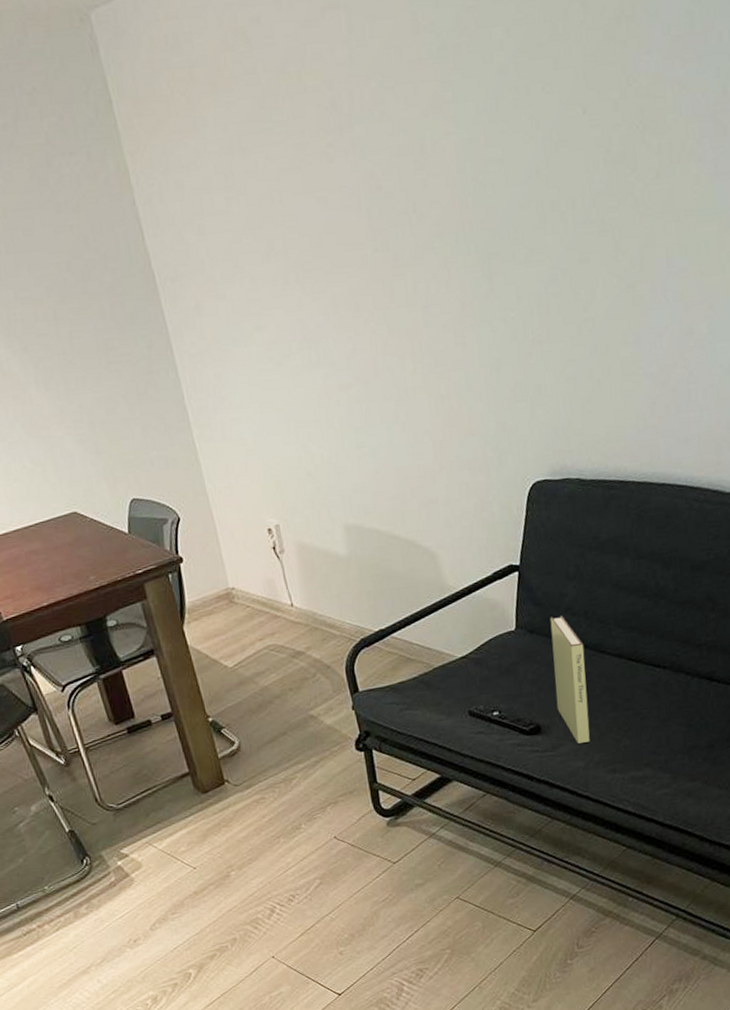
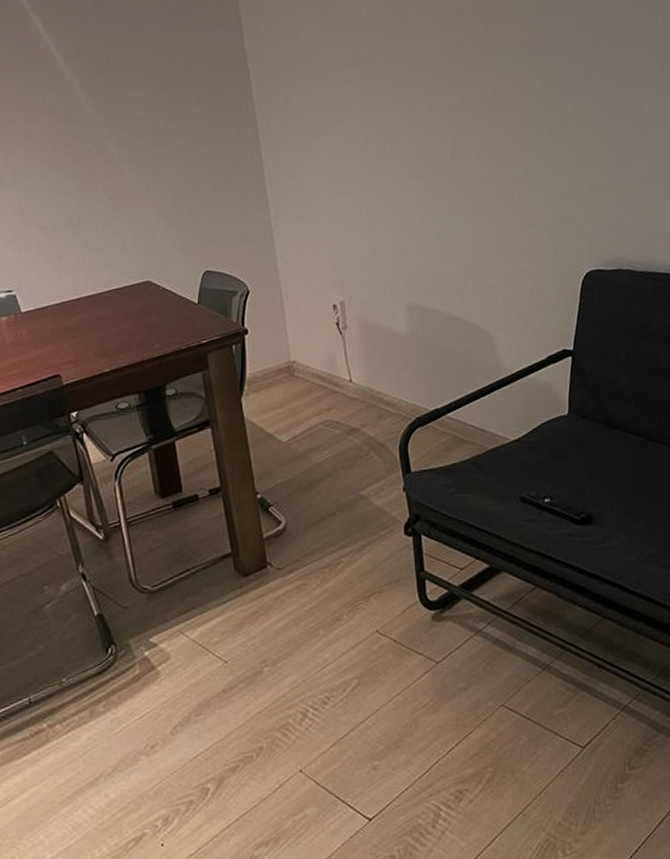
book: present [550,615,590,745] -> none [602,402,641,537]

